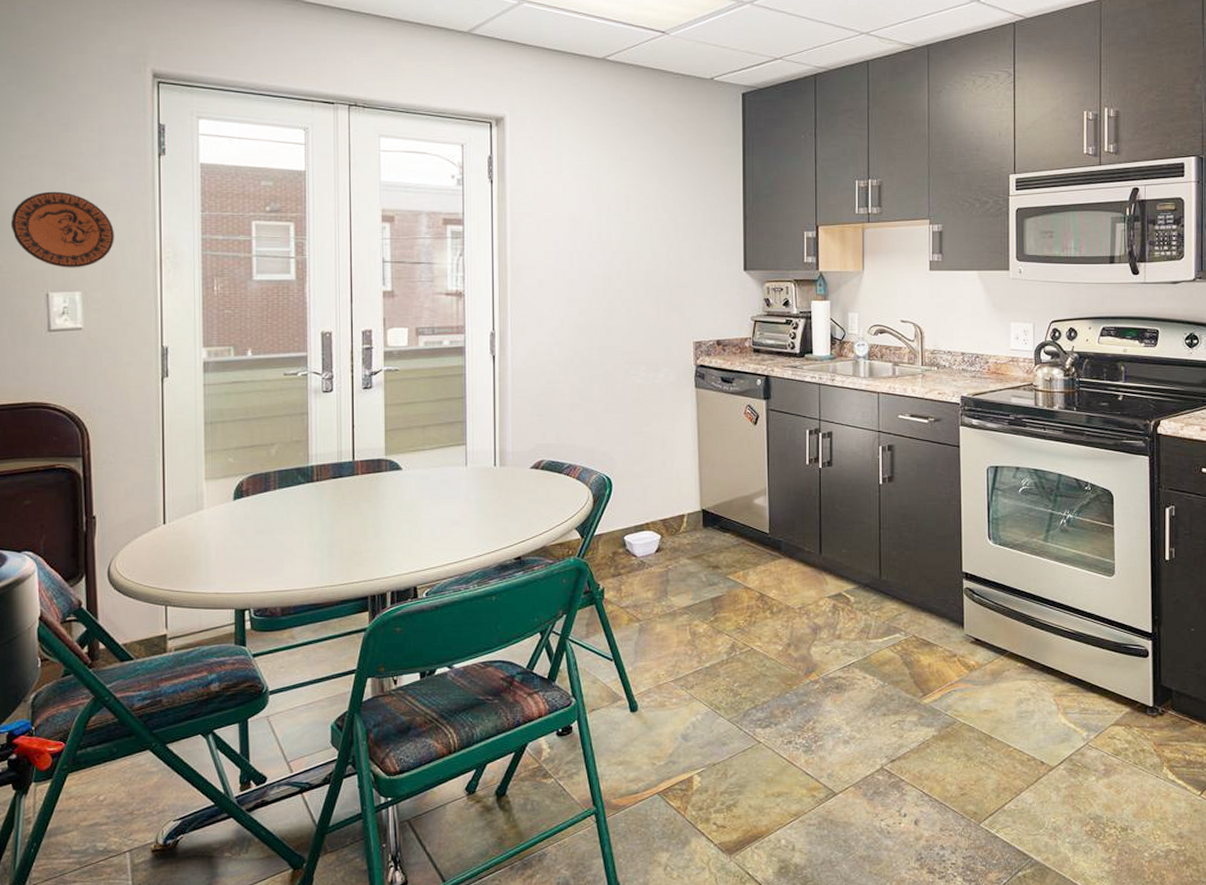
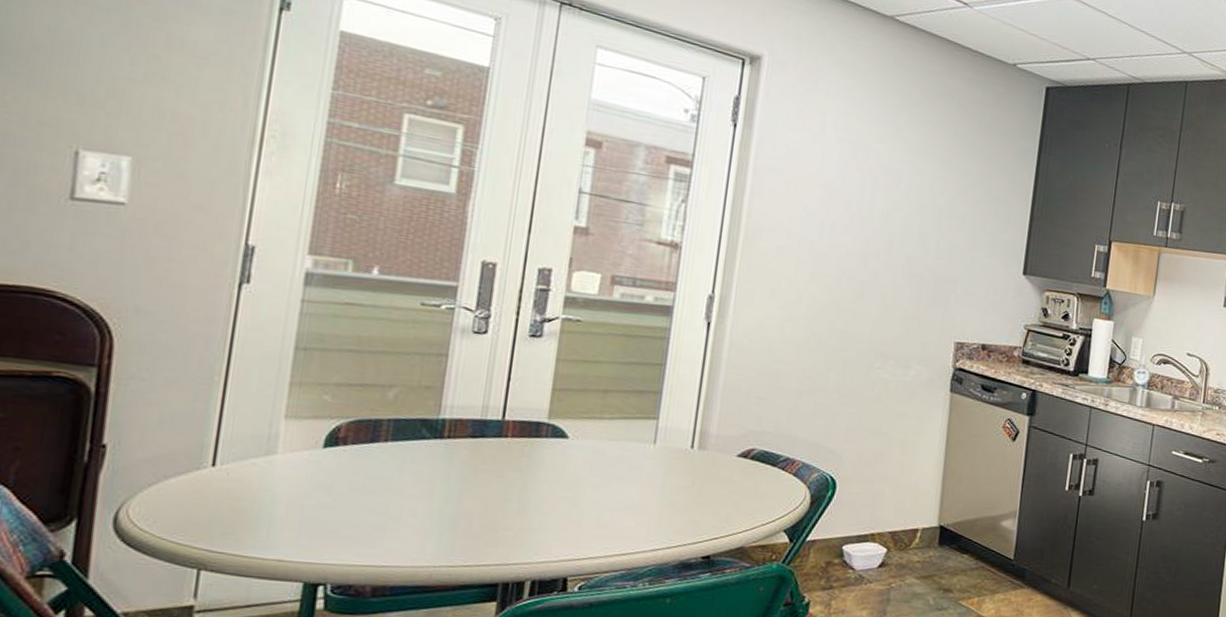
decorative plate: present [10,191,114,268] -> none [31,21,197,128]

